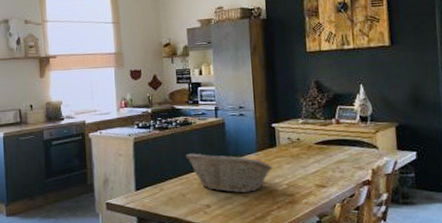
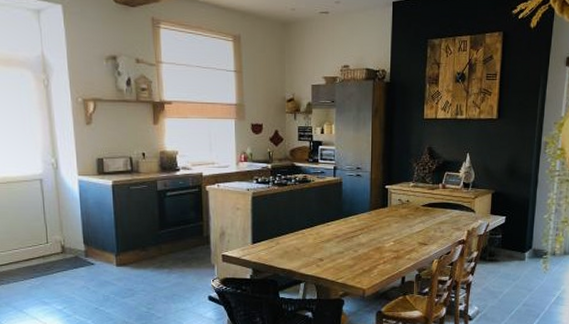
fruit basket: present [186,153,273,193] -> none [303,210,383,249]

